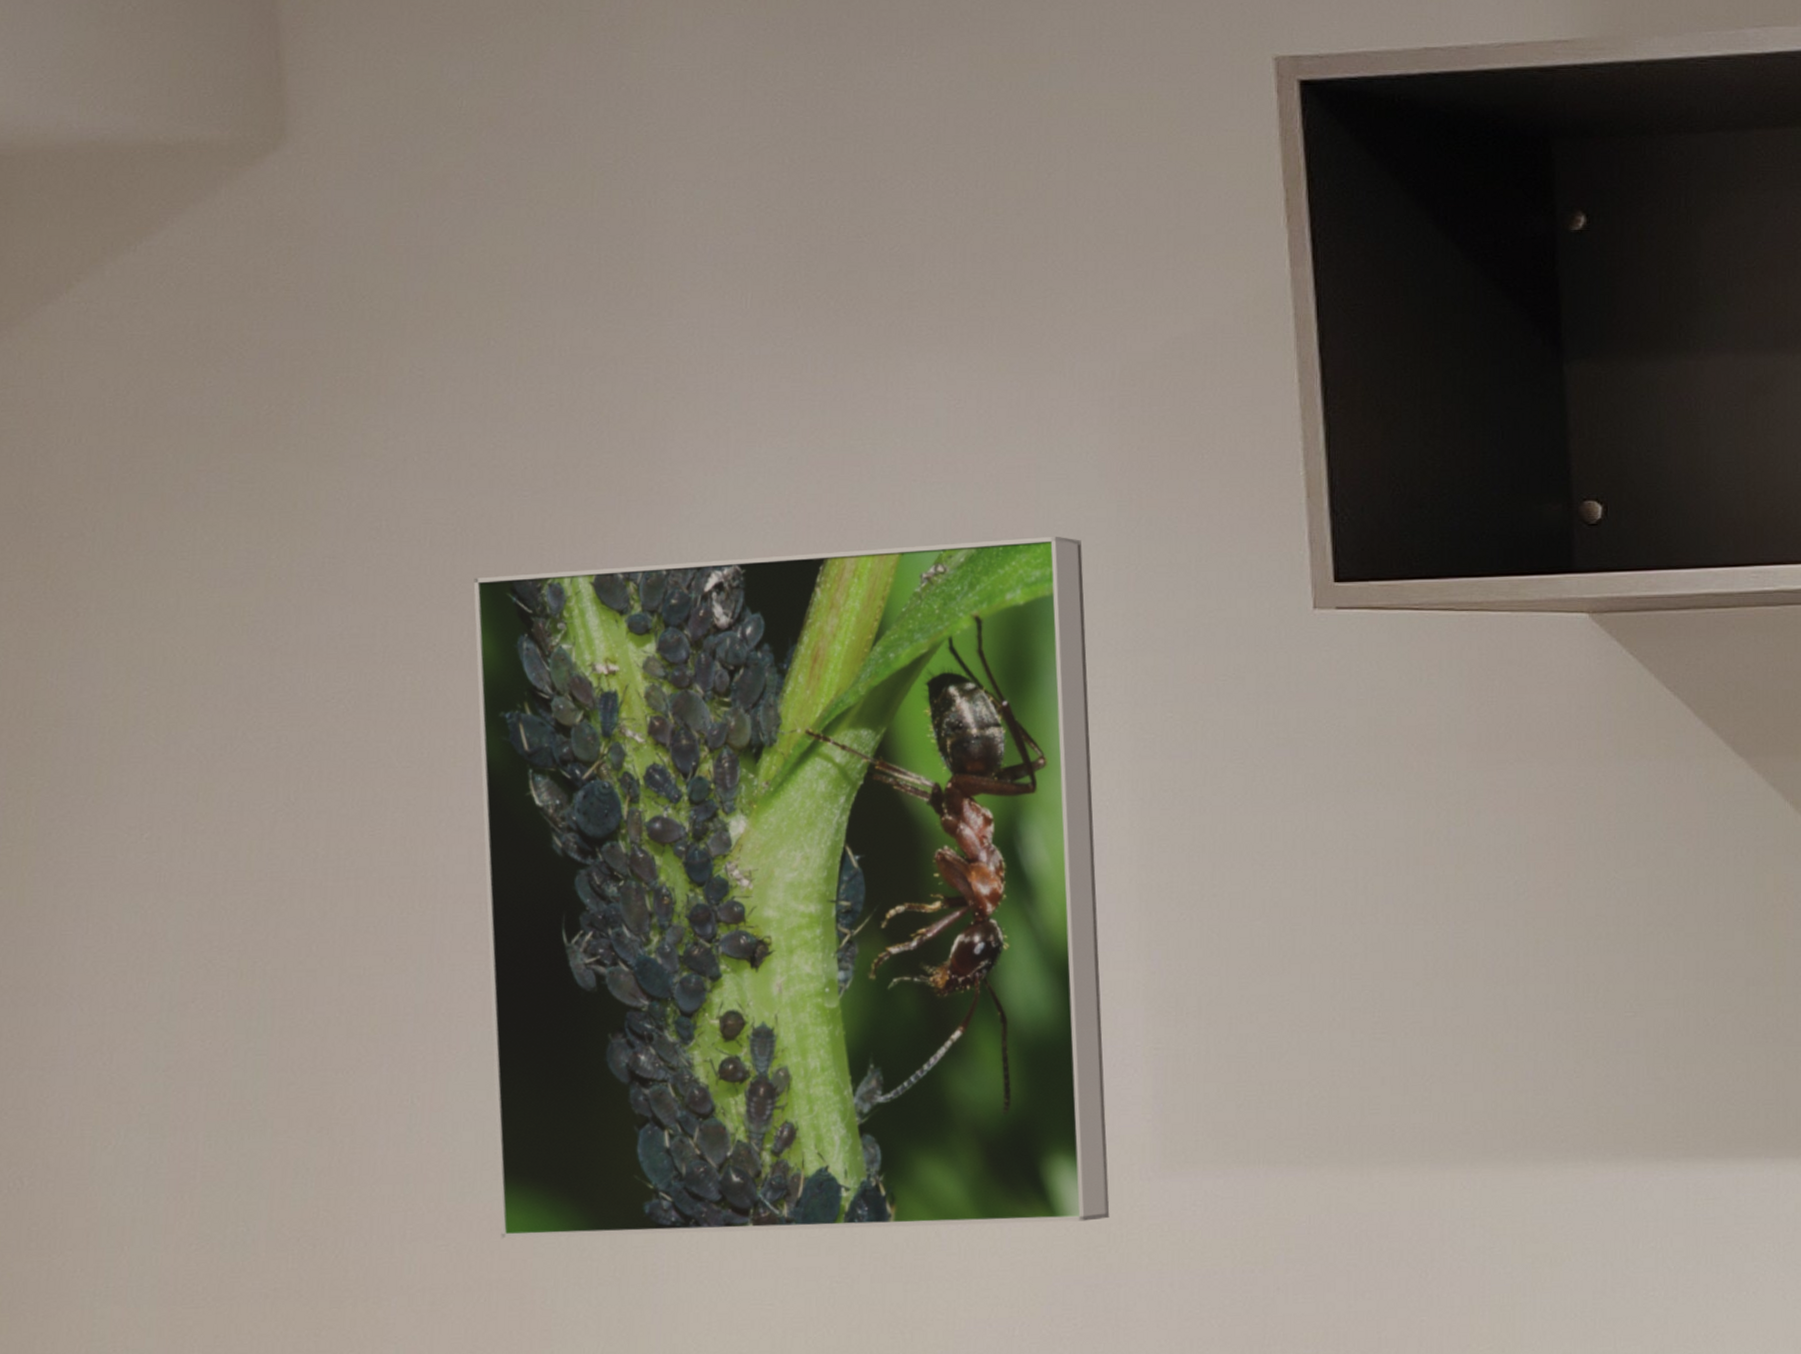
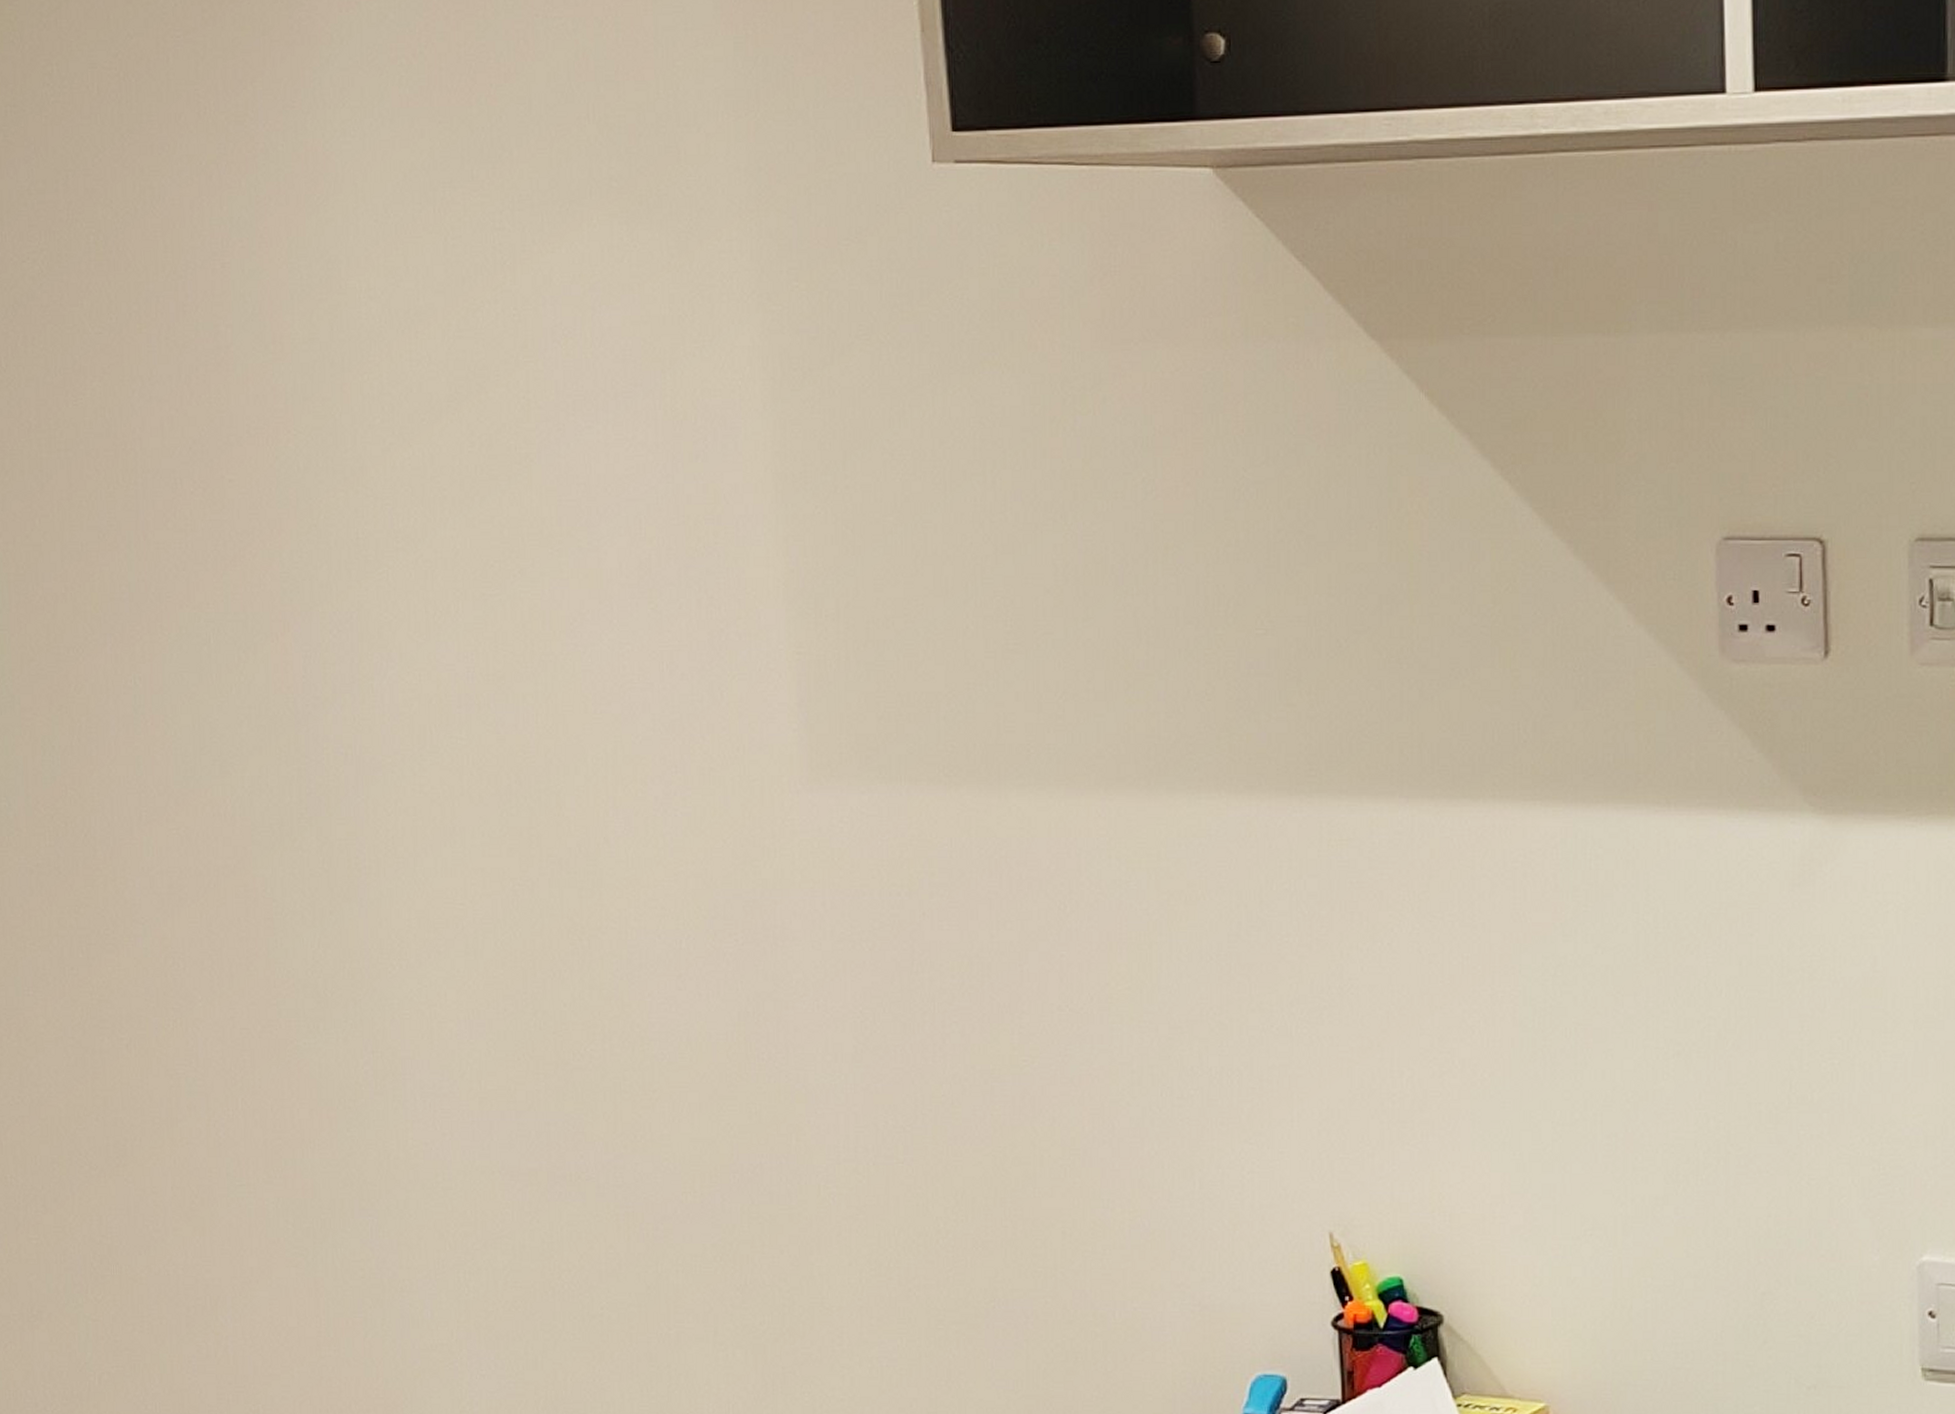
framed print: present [473,536,1110,1239] -> none [140,78,763,833]

